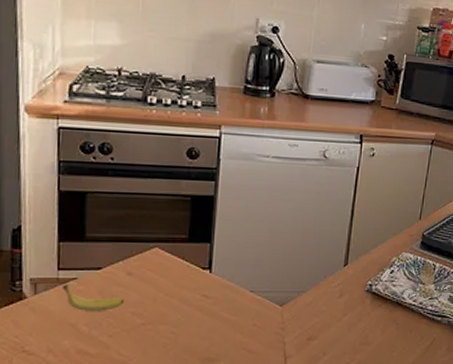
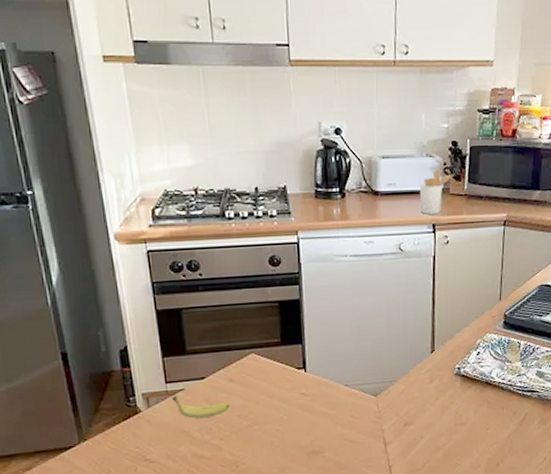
utensil holder: none [349,81,387,125] -> present [419,170,454,214]

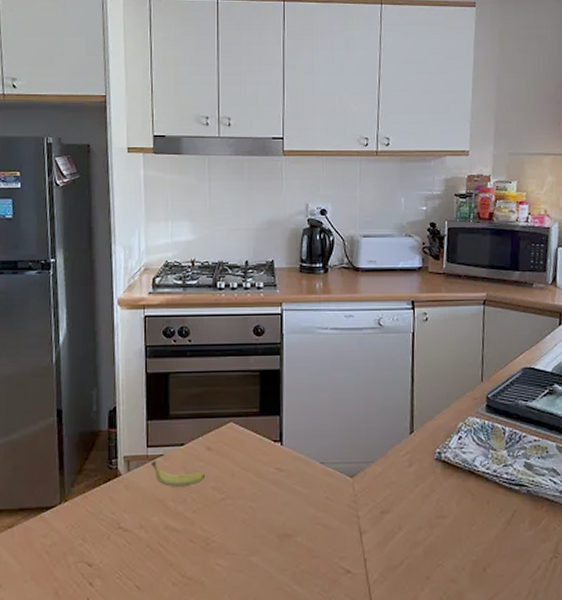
utensil holder: present [419,170,454,214] -> none [398,249,432,291]

